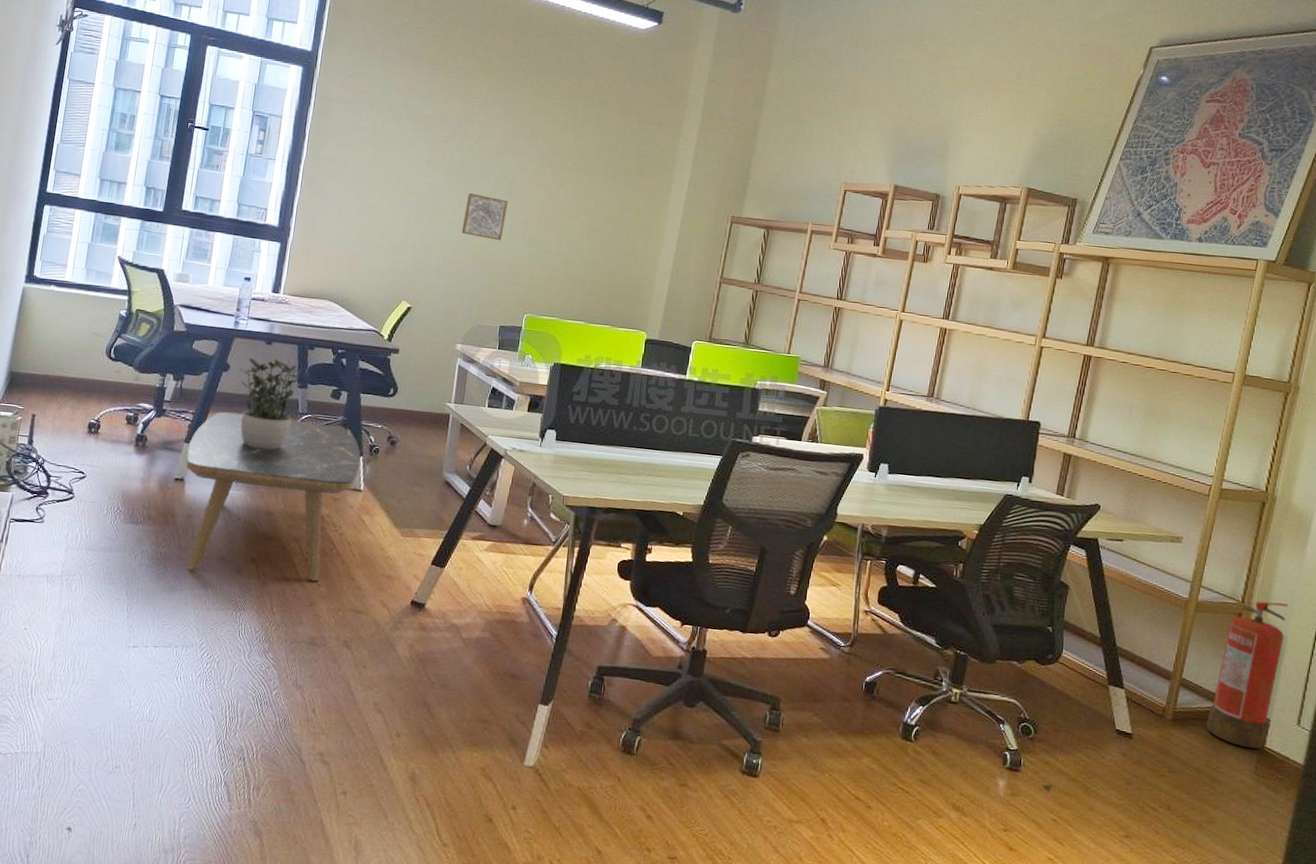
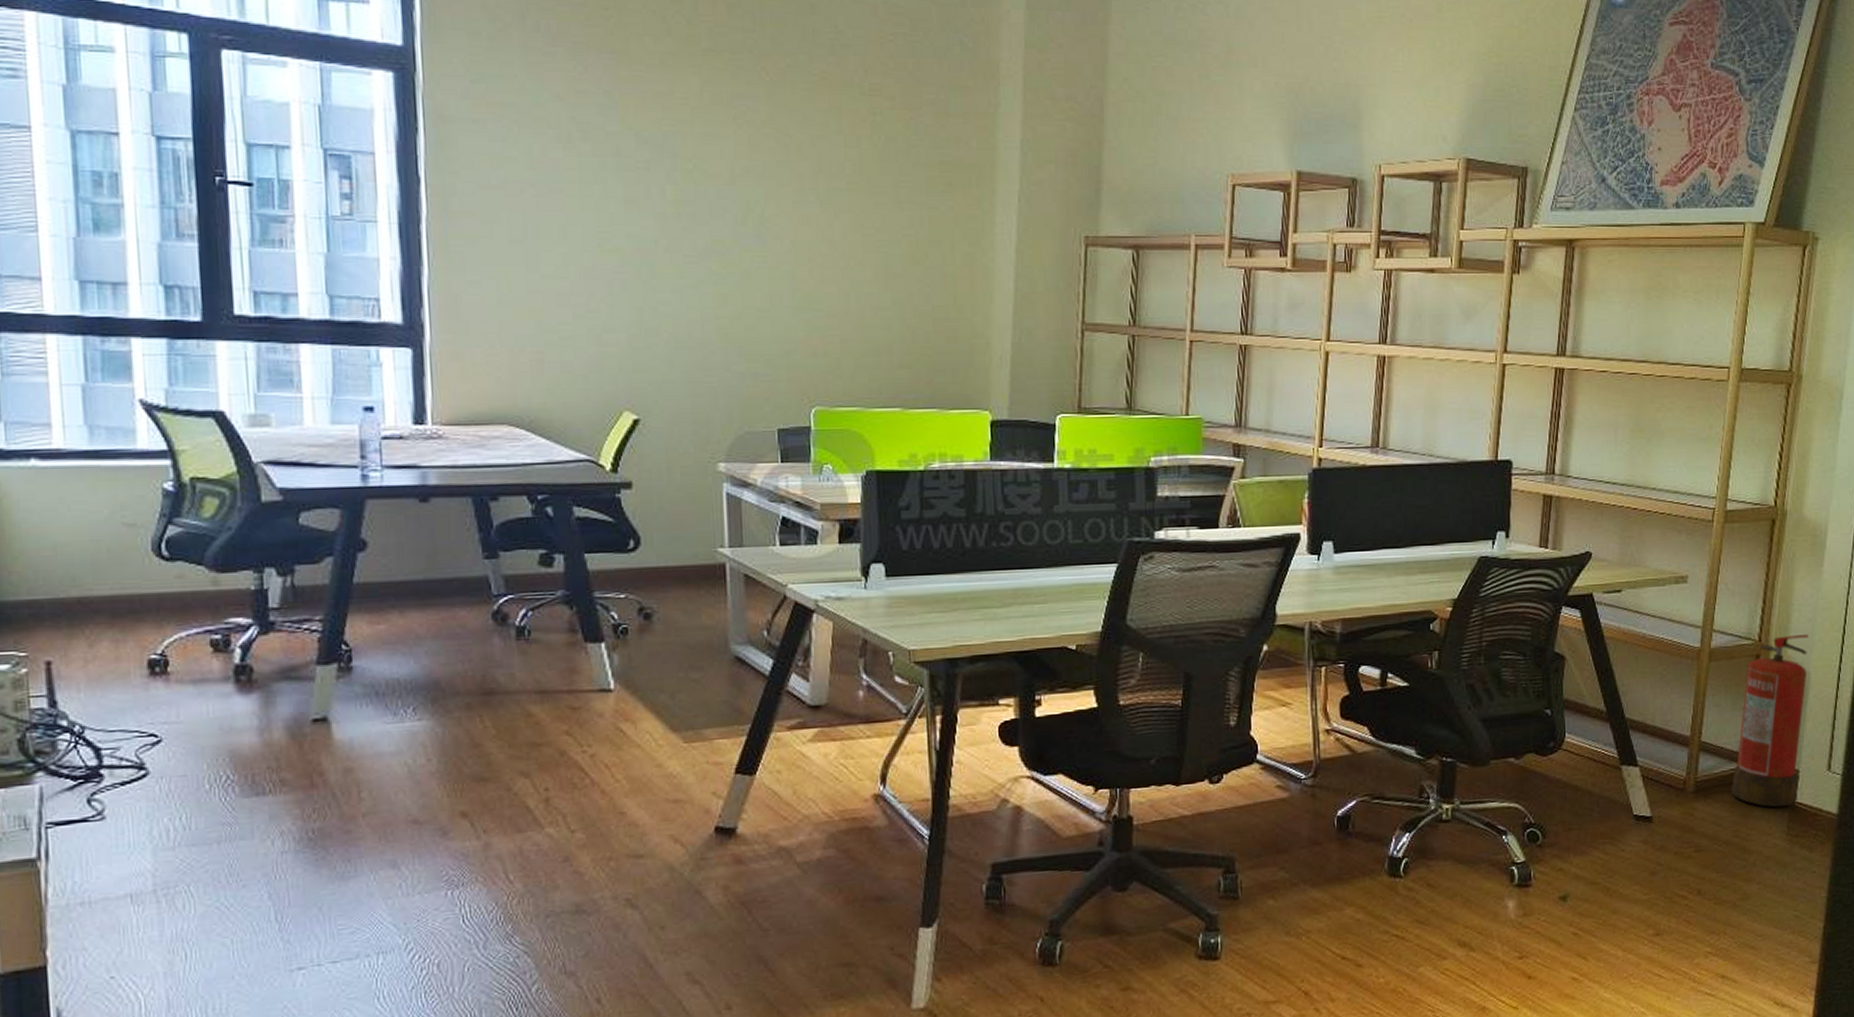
coffee table: present [186,411,361,582] -> none [324,605,603,845]
potted plant: present [238,357,305,450] -> none [381,520,490,655]
wall art: present [461,192,508,241] -> none [696,241,761,307]

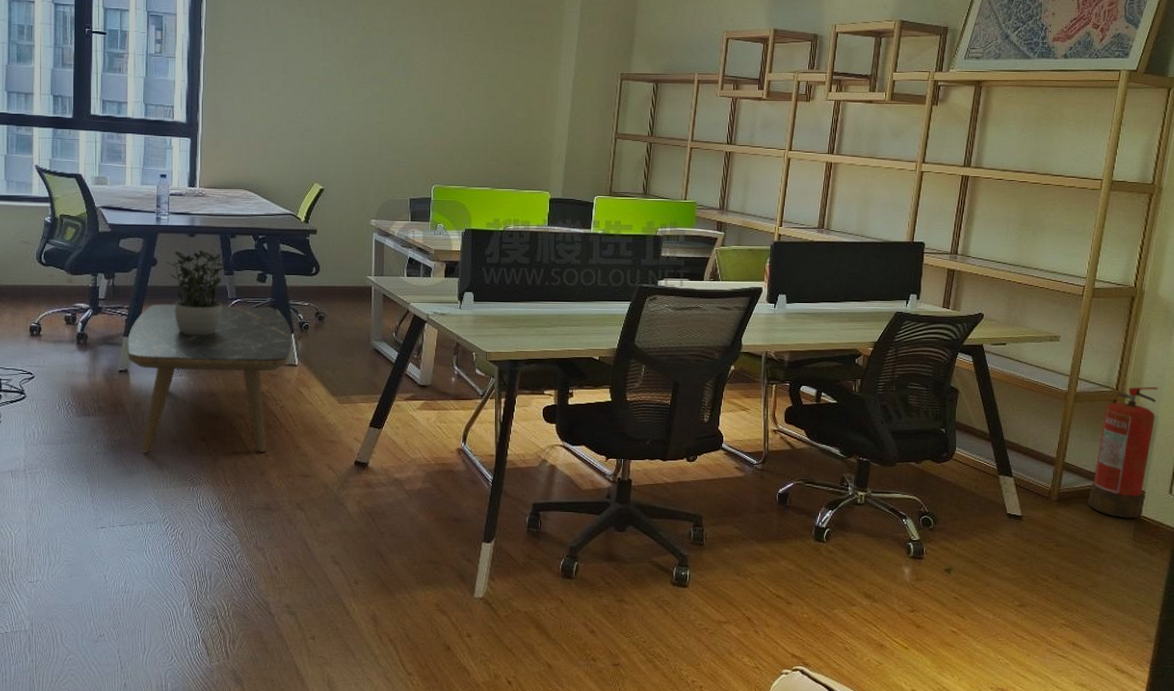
coffee table: none [324,605,603,845] -> present [127,304,292,453]
potted plant: none [381,520,490,655] -> present [165,249,229,335]

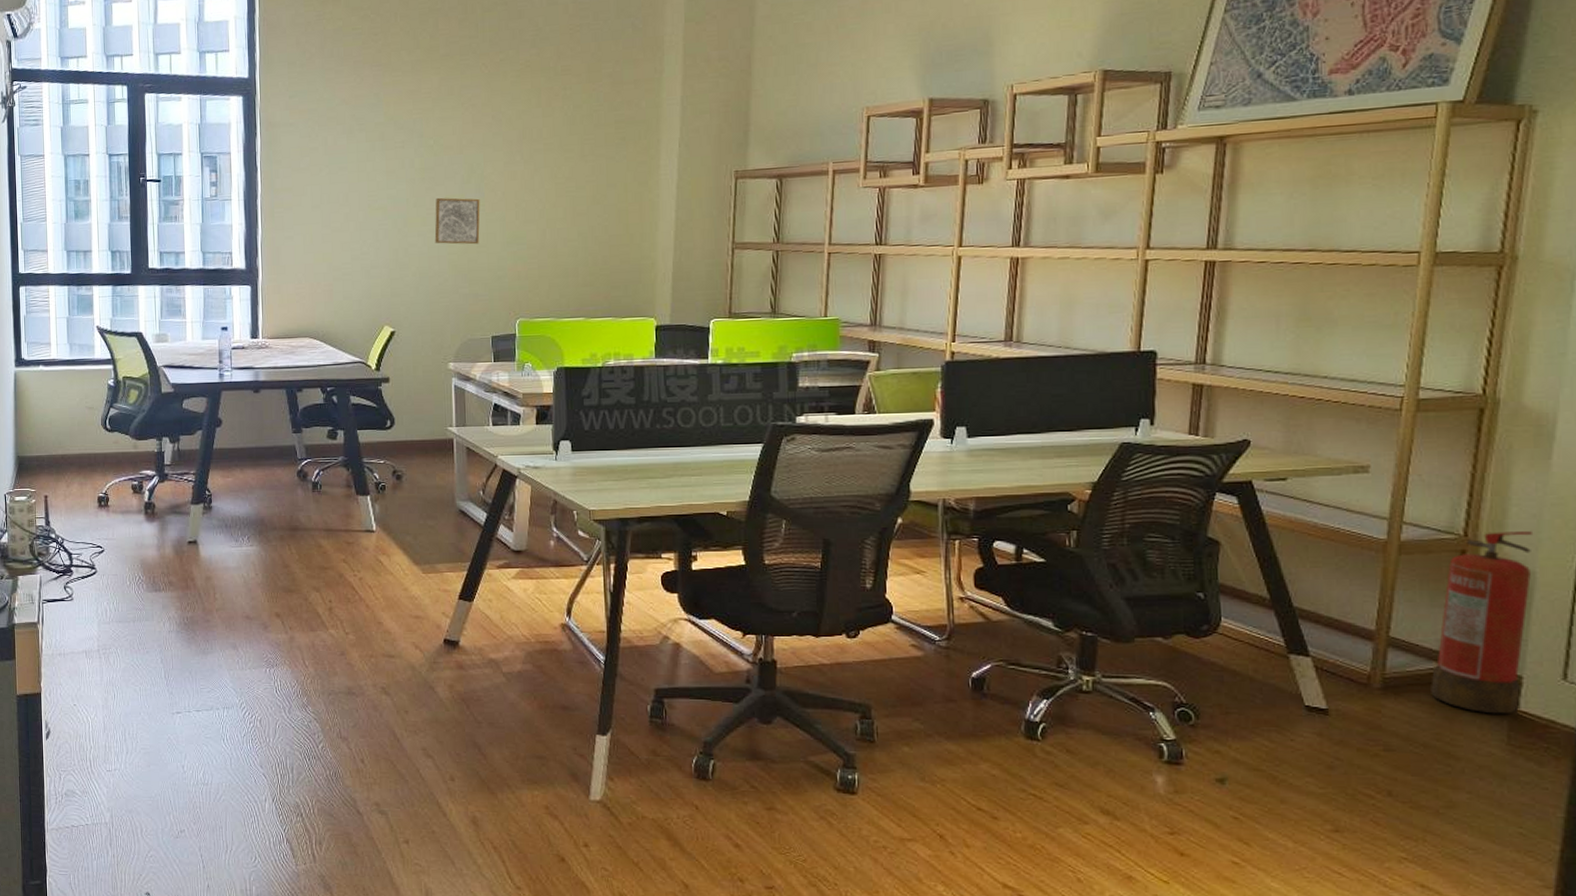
coffee table: present [127,304,292,453] -> none [195,467,369,631]
potted plant: present [165,249,229,335] -> none [230,405,297,500]
wall art: none [363,73,406,117] -> present [434,197,480,245]

